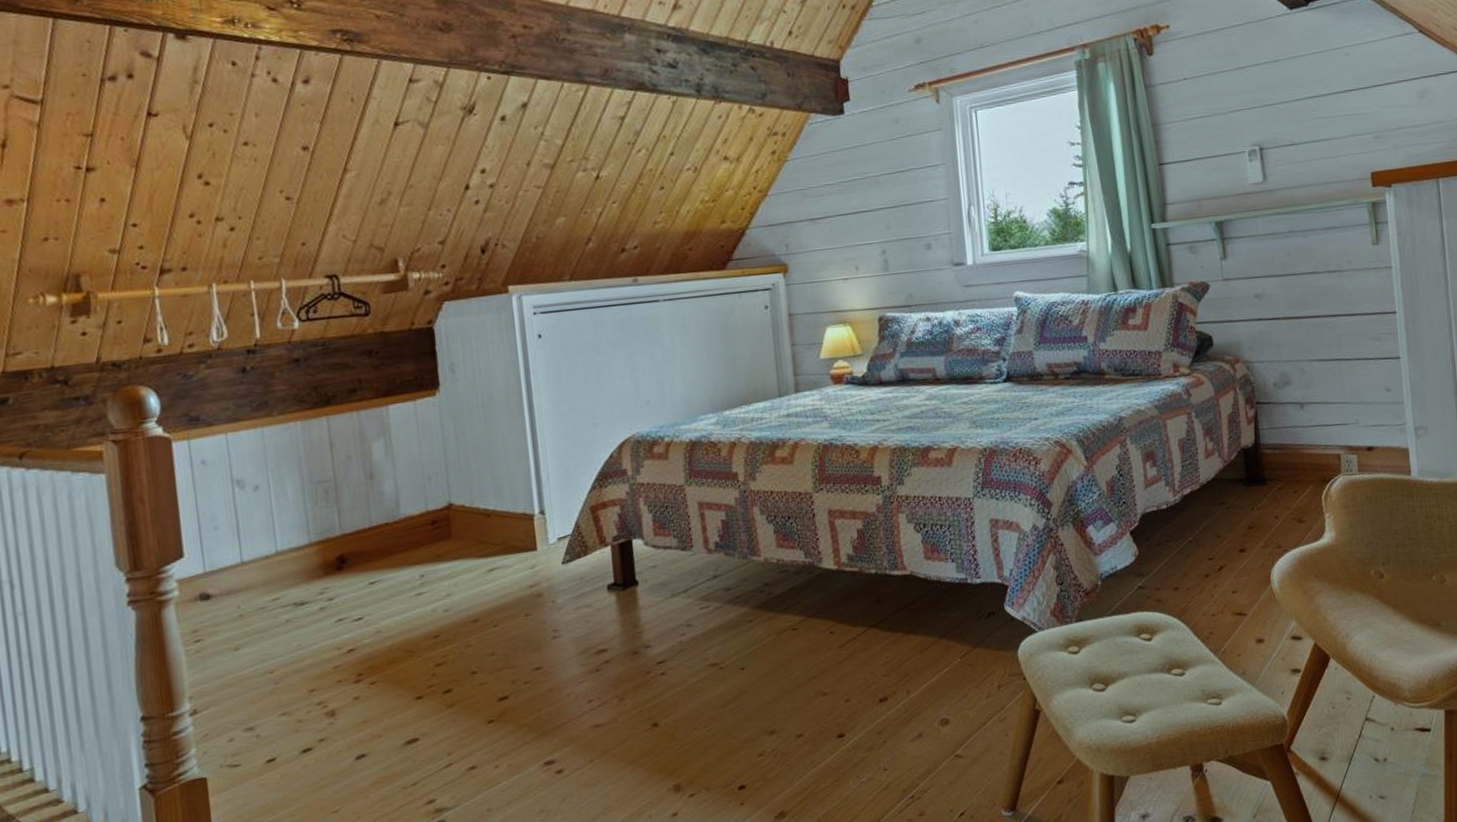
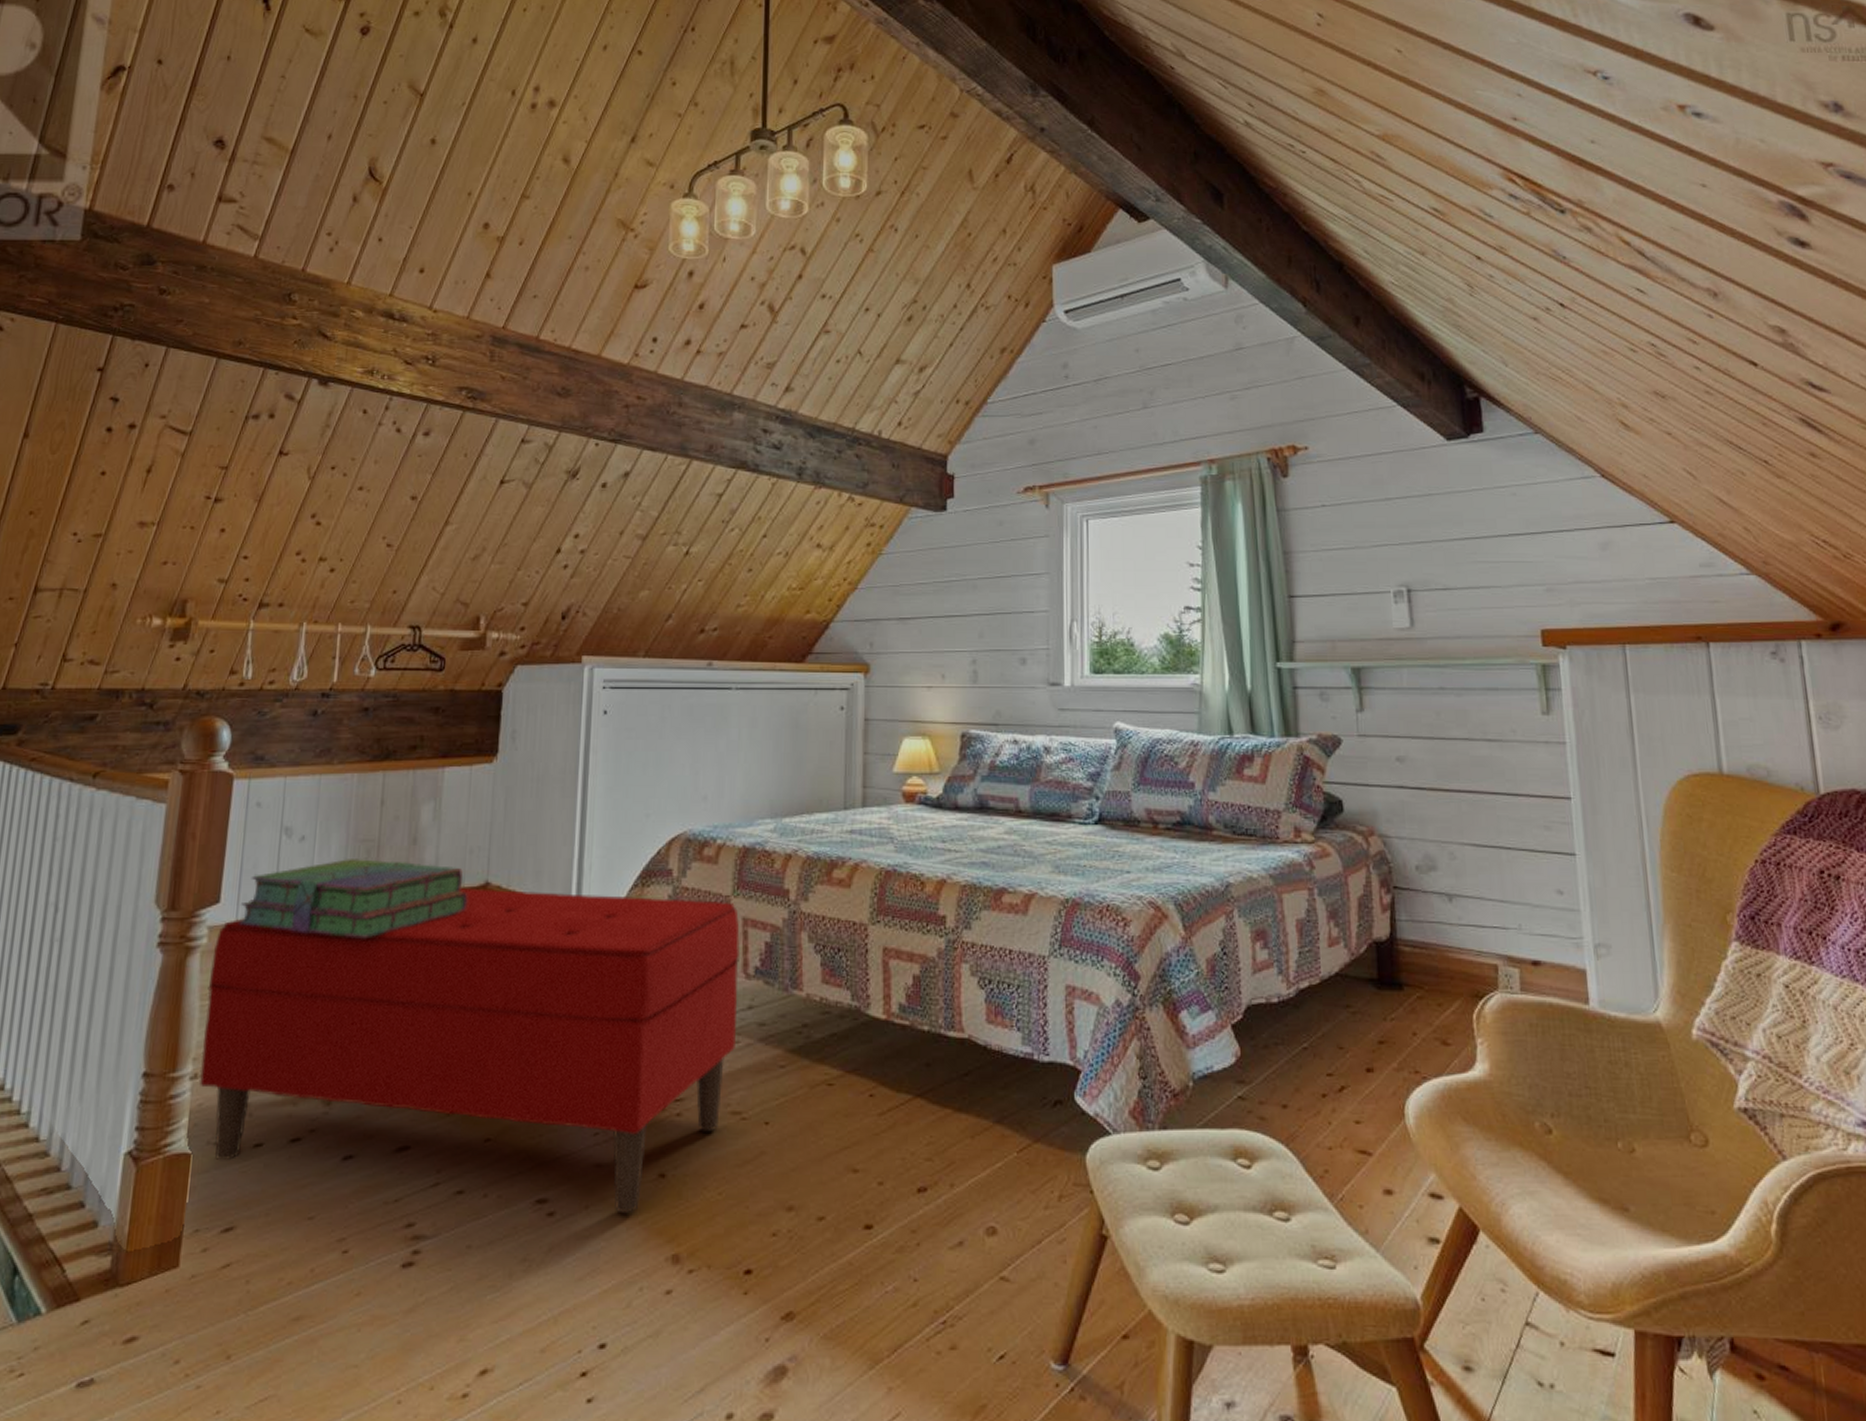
bench: none [187,490,706,779] -> present [198,888,741,1214]
stack of books: none [206,494,435,574] -> present [238,859,468,938]

